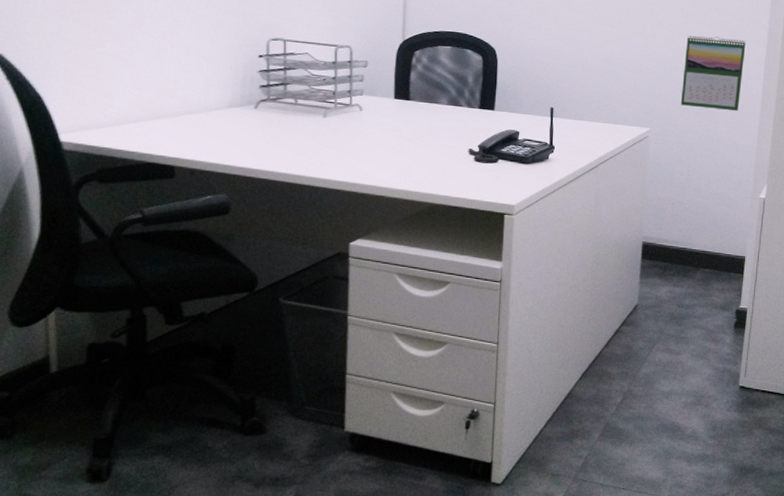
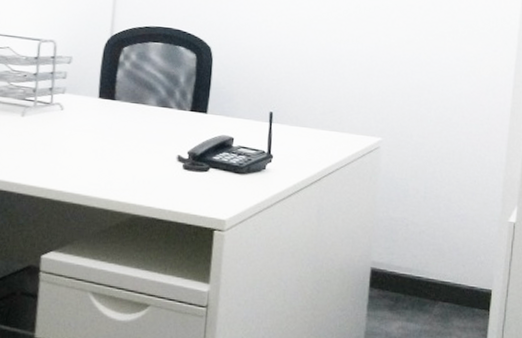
calendar: present [680,35,746,112] -> none [417,35,493,122]

